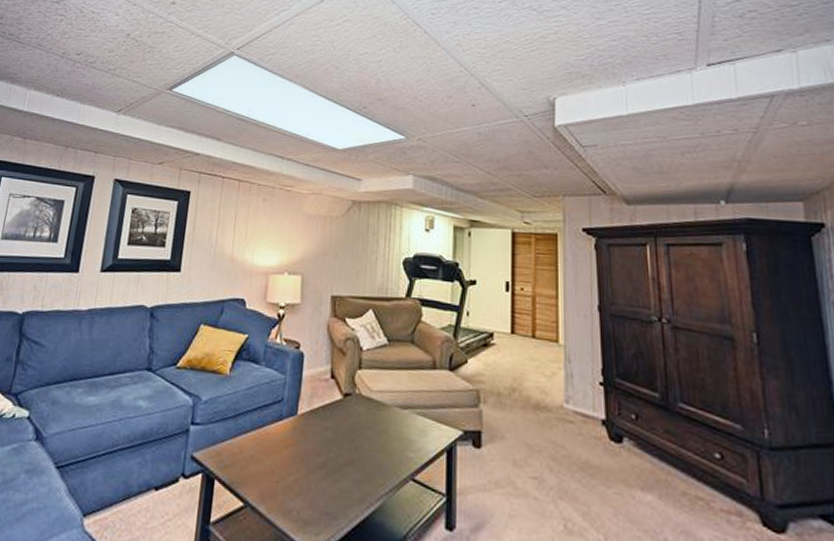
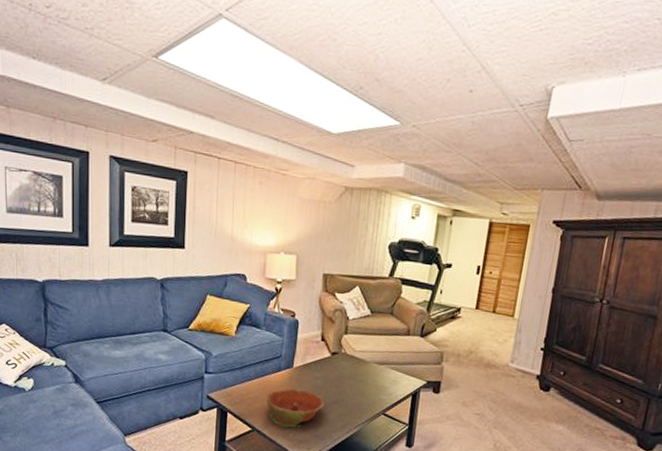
bowl: none [264,443,336,502] -> present [266,388,325,428]

